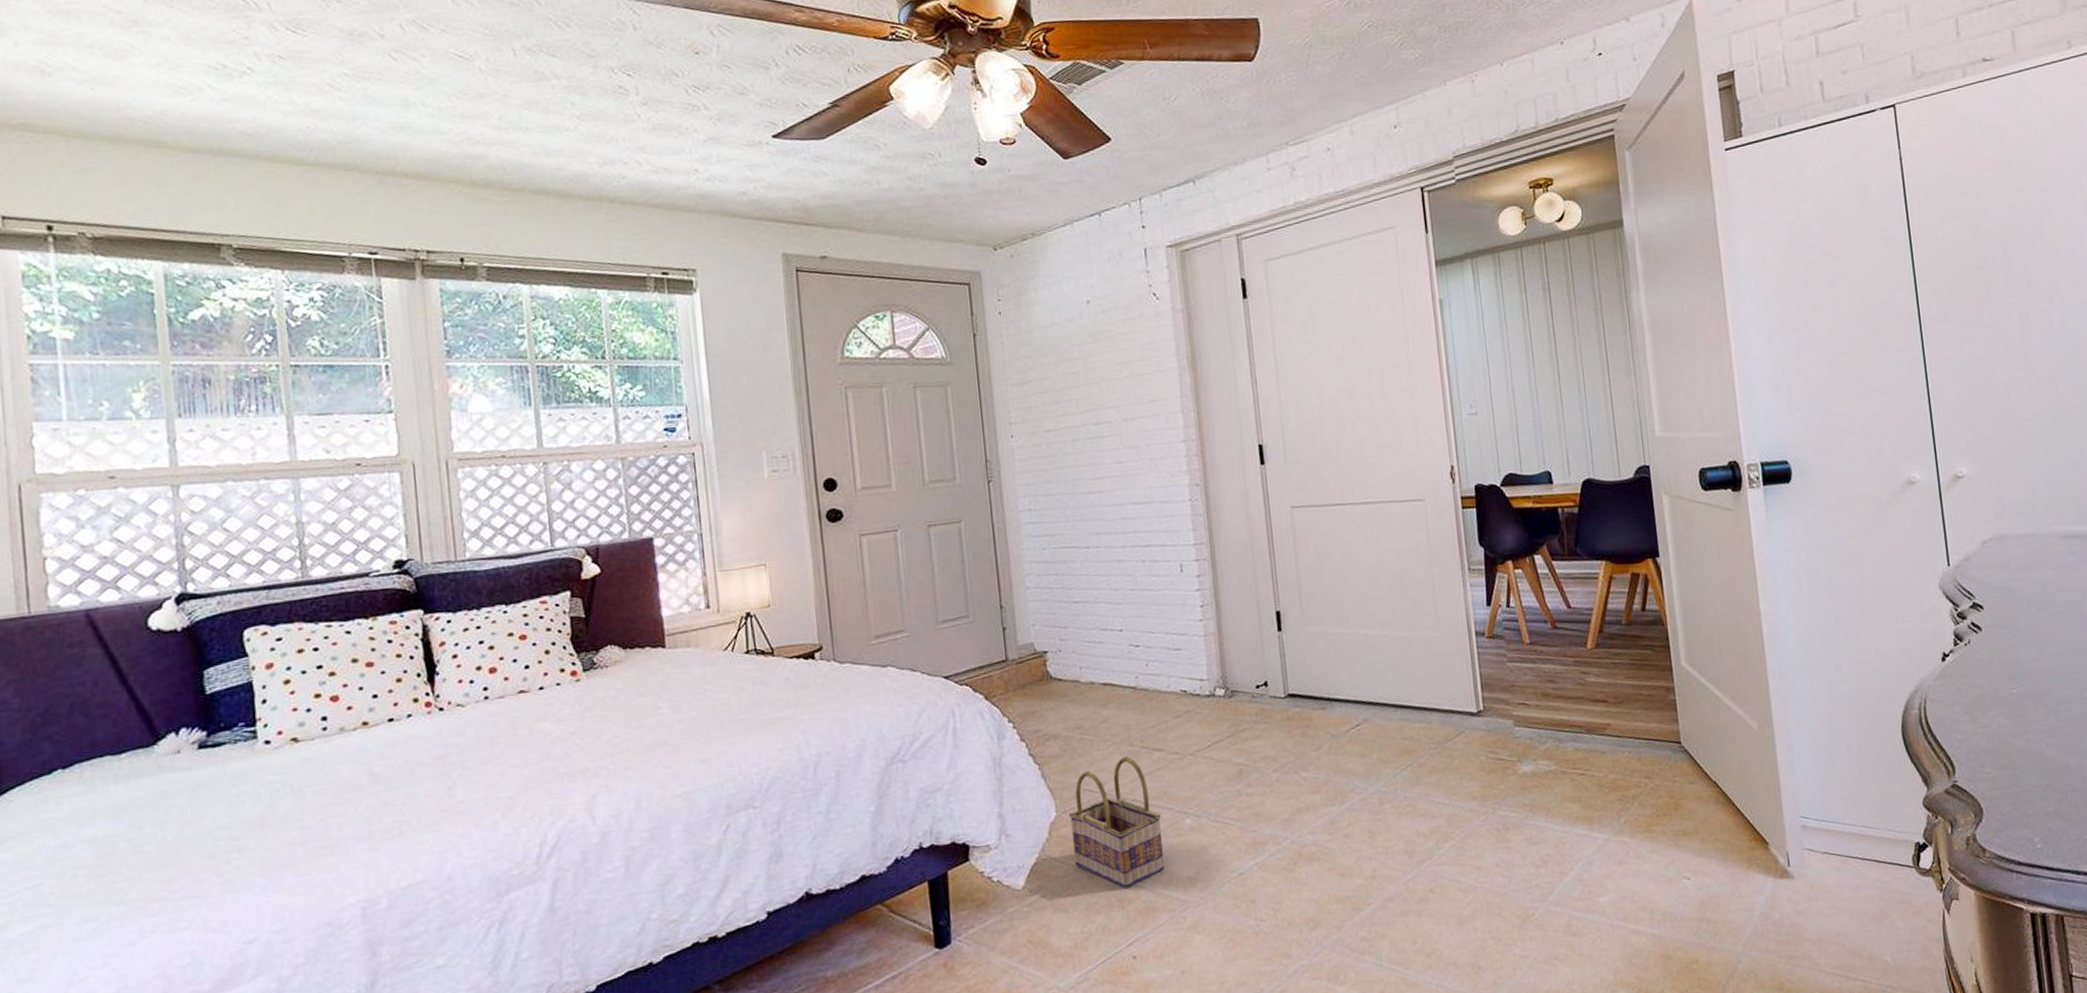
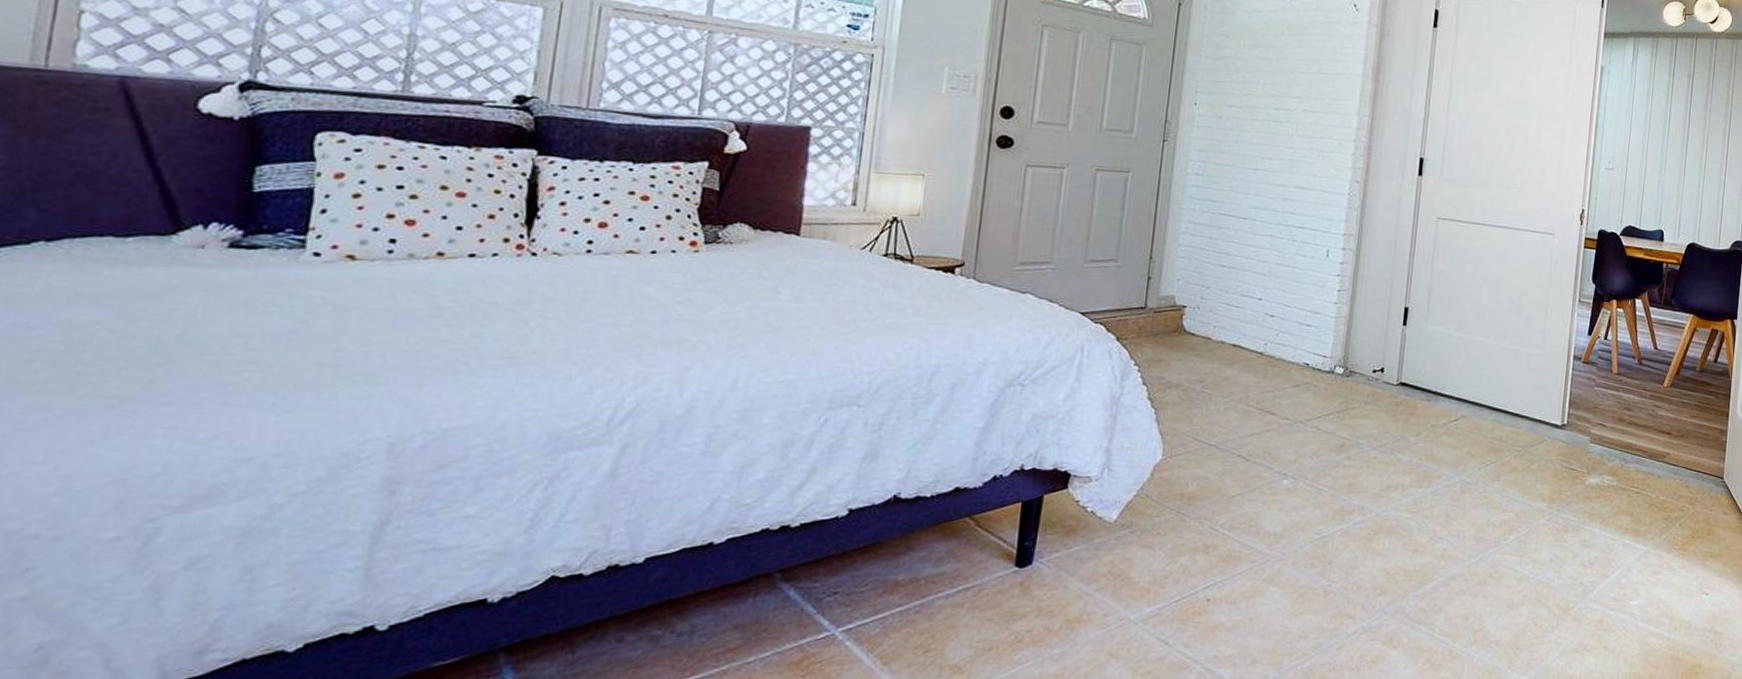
basket: present [1068,756,1165,888] -> none [1170,414,1261,535]

